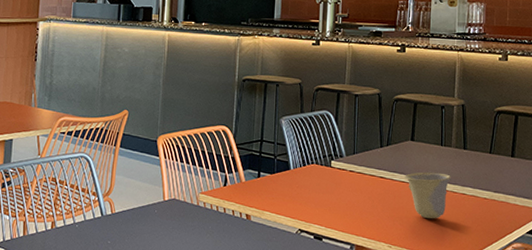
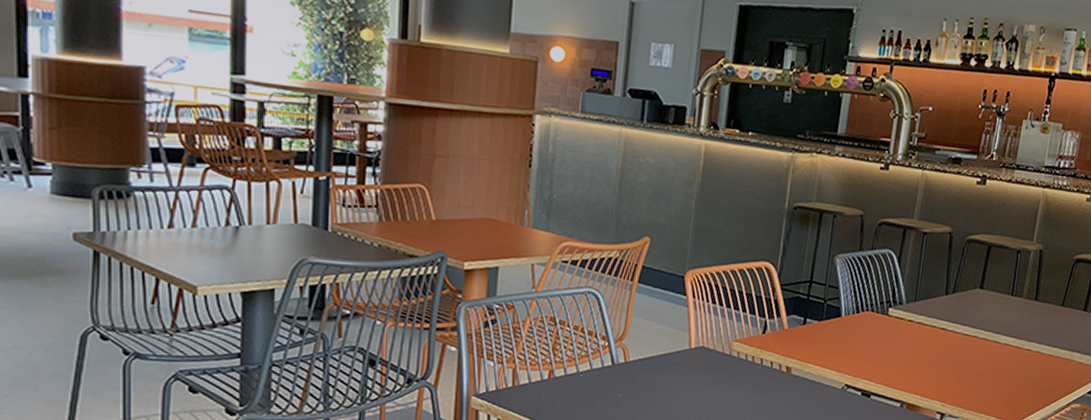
cup: present [404,172,451,219] -> none [967,324,1018,376]

